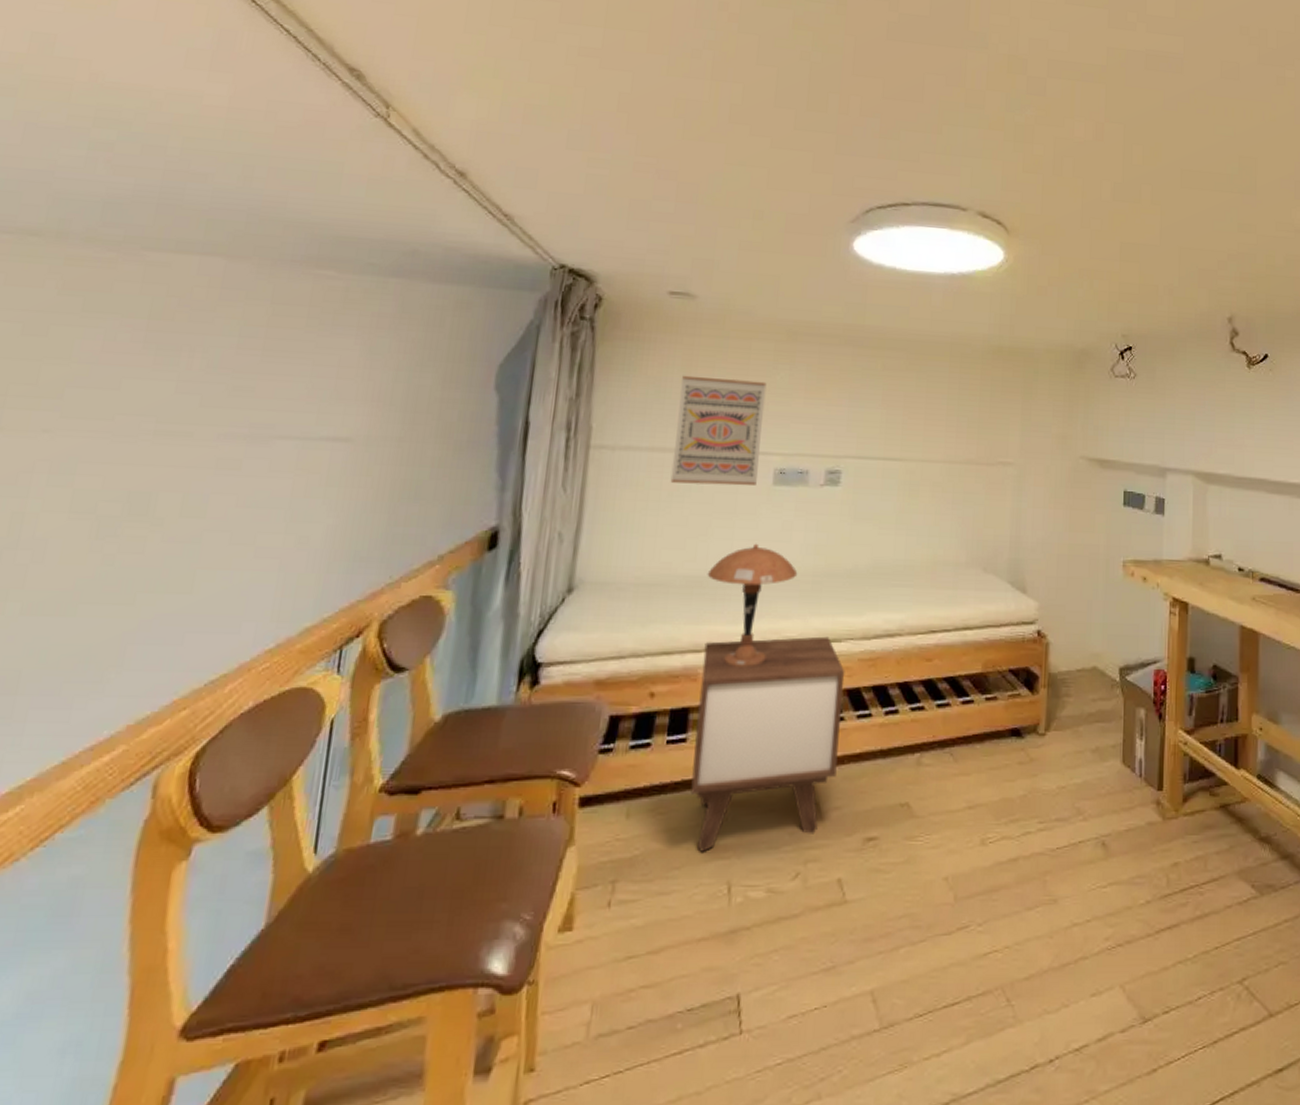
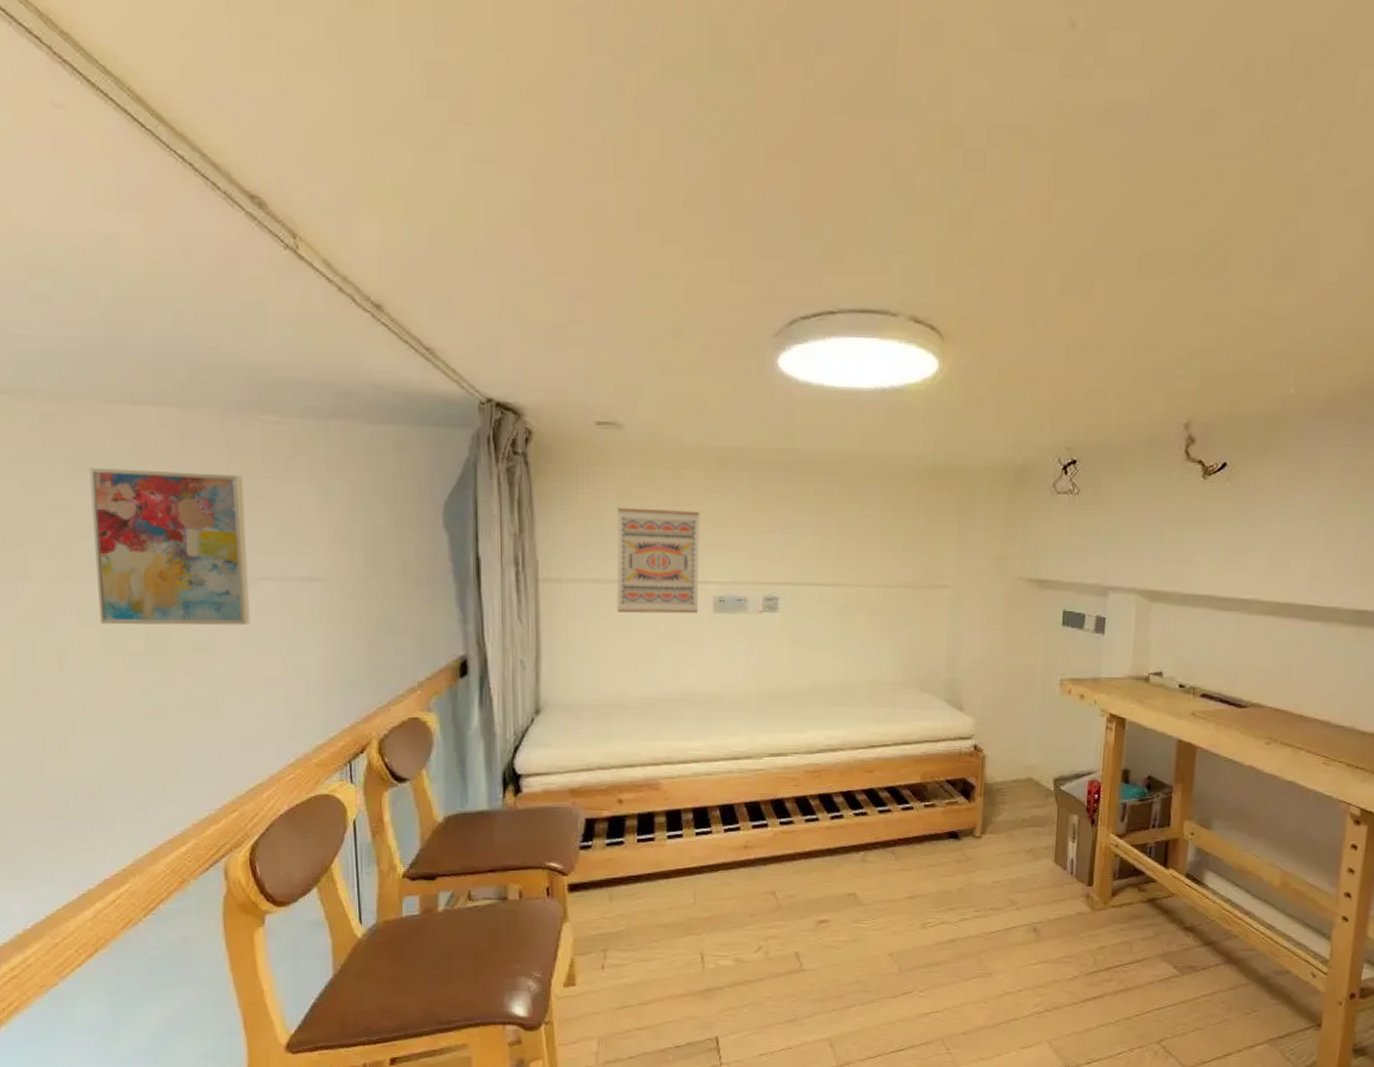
wall art: none [74,314,282,488] -> present [89,468,250,626]
nightstand: present [690,636,845,852] -> none [662,751,792,929]
table lamp: present [707,543,798,667] -> none [659,667,743,778]

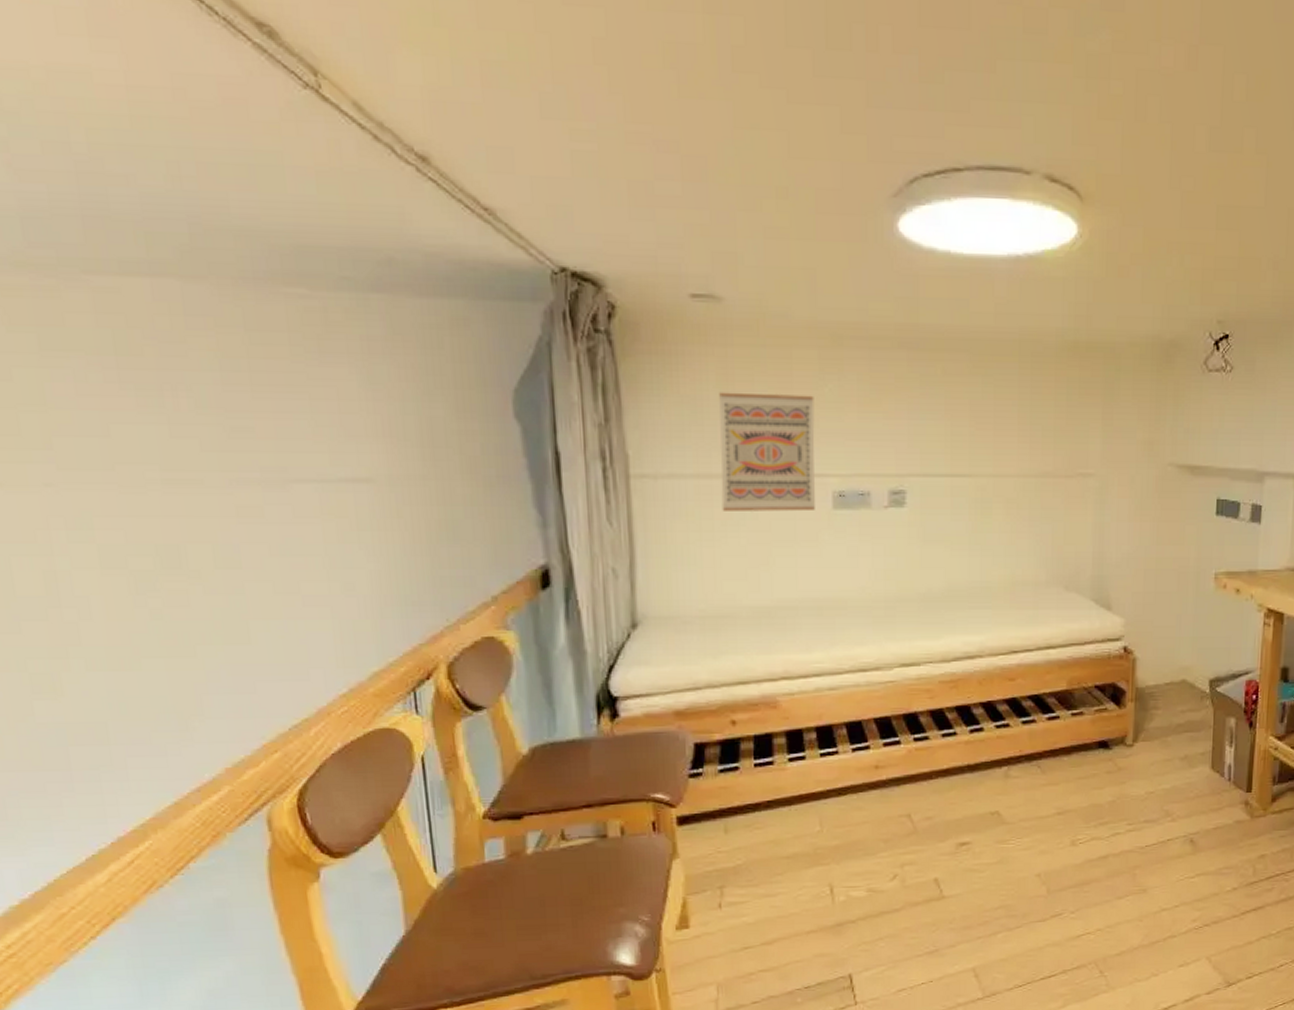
wall art: present [89,468,250,626] -> none [69,352,284,539]

